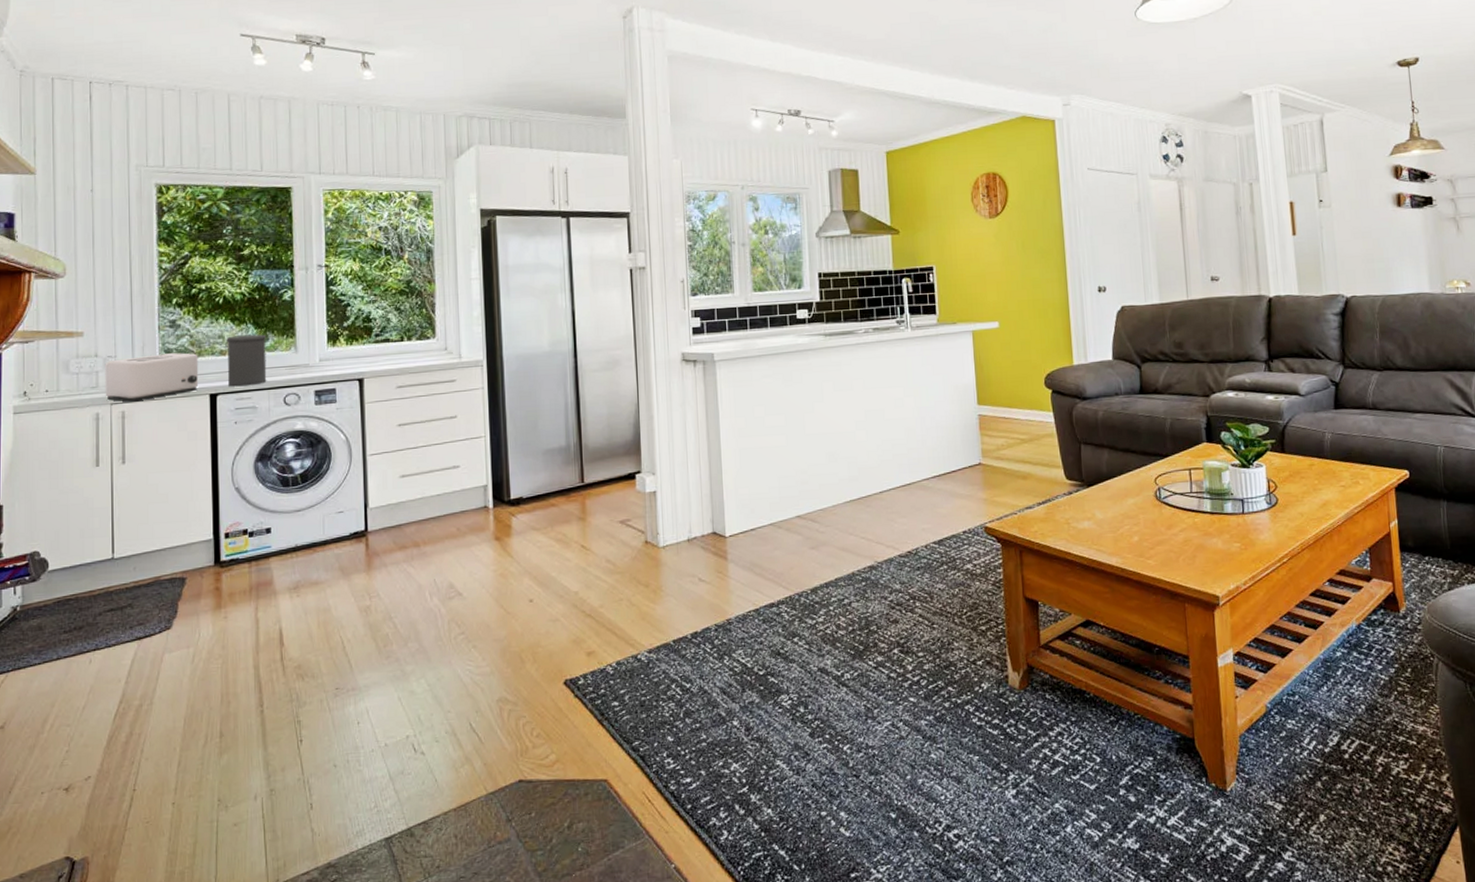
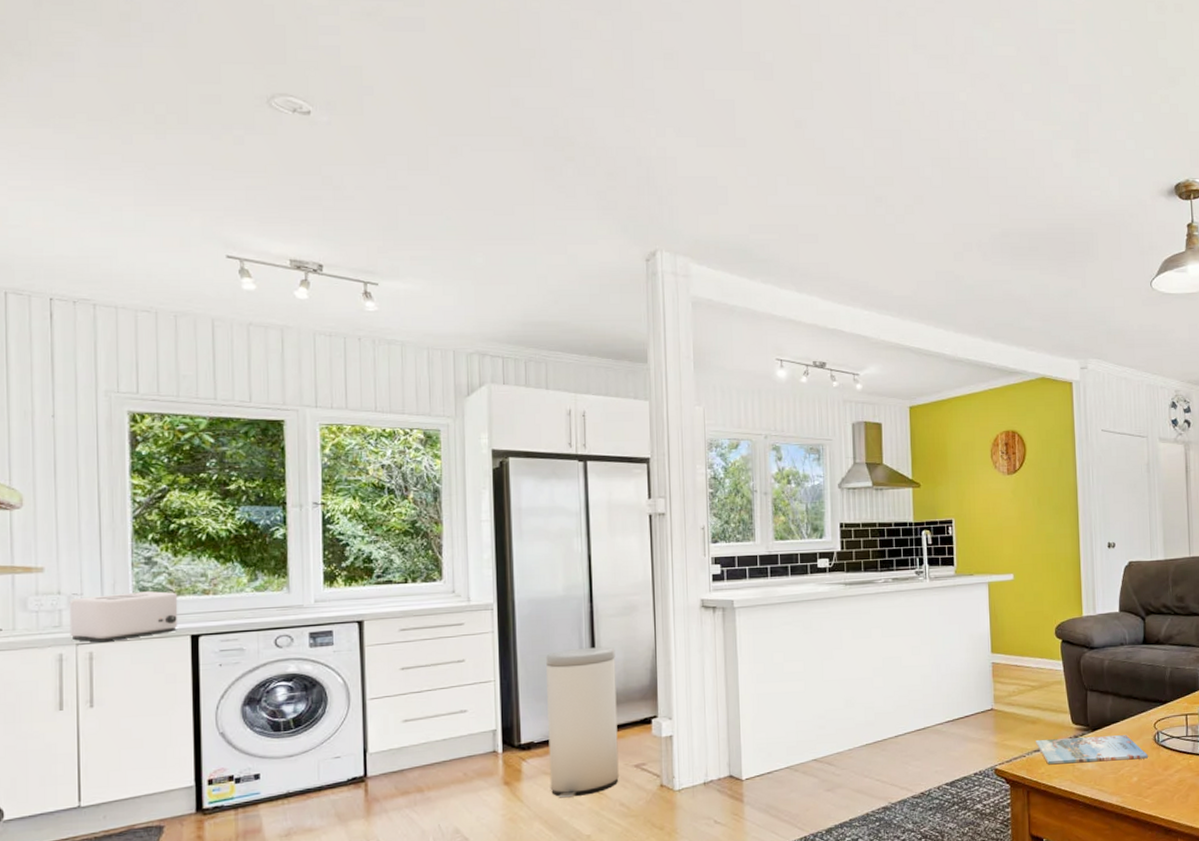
canister: present [226,334,267,387] -> none [210,573,256,628]
pedal bin: none [533,402,605,555] -> present [546,647,619,800]
magazine: none [1026,491,1150,523] -> present [1035,735,1149,765]

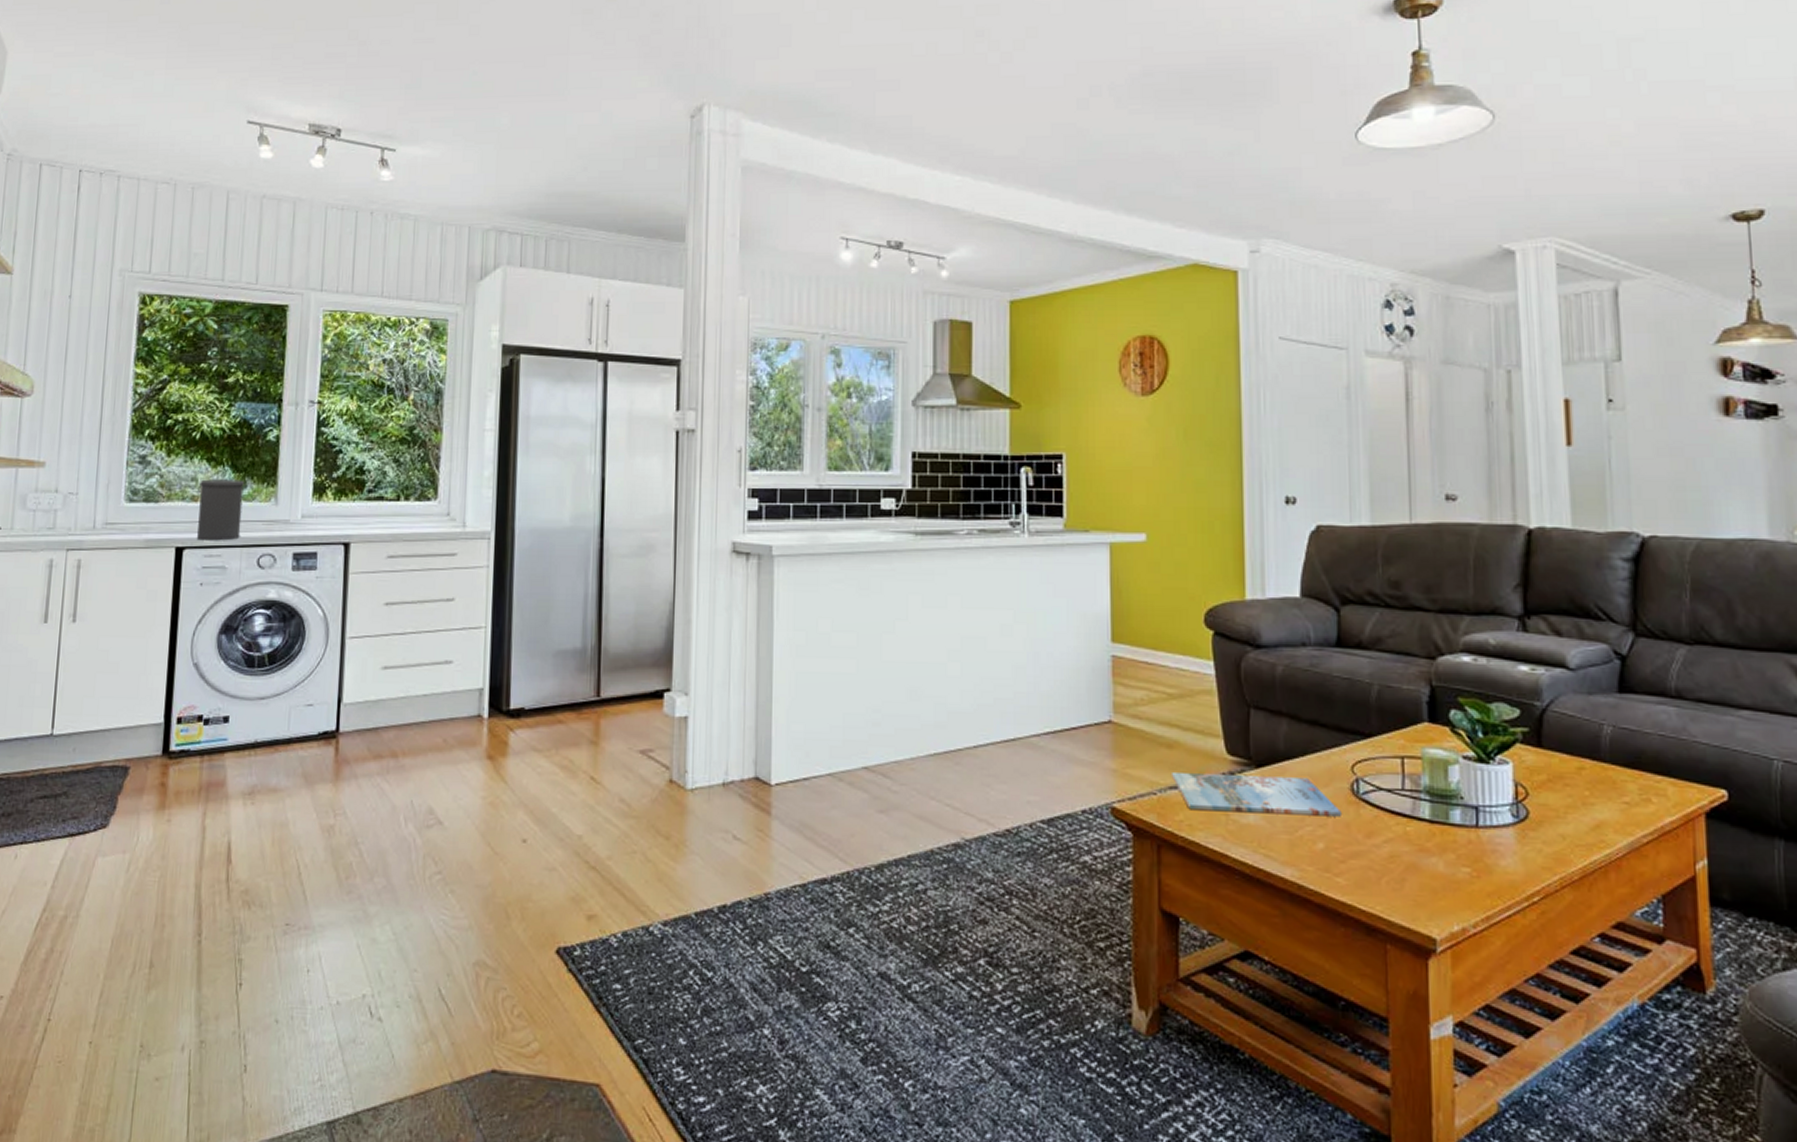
toaster: present [69,591,178,642] -> none [61,494,167,549]
canister: none [210,573,256,628] -> present [197,479,245,541]
pedal bin: present [546,647,619,800] -> none [539,594,626,786]

